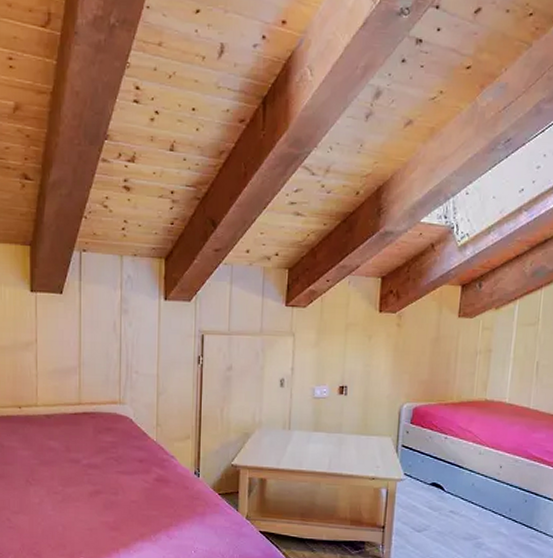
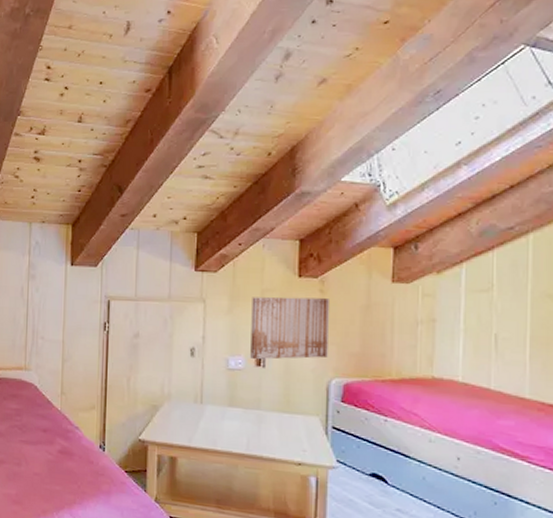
wall art: none [334,330,406,389] -> present [250,296,331,360]

